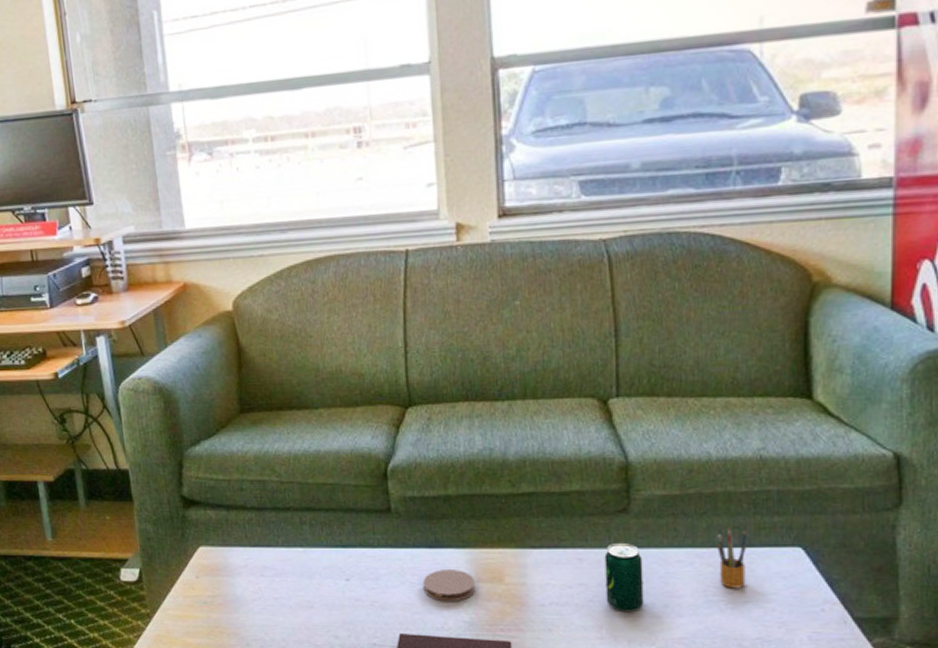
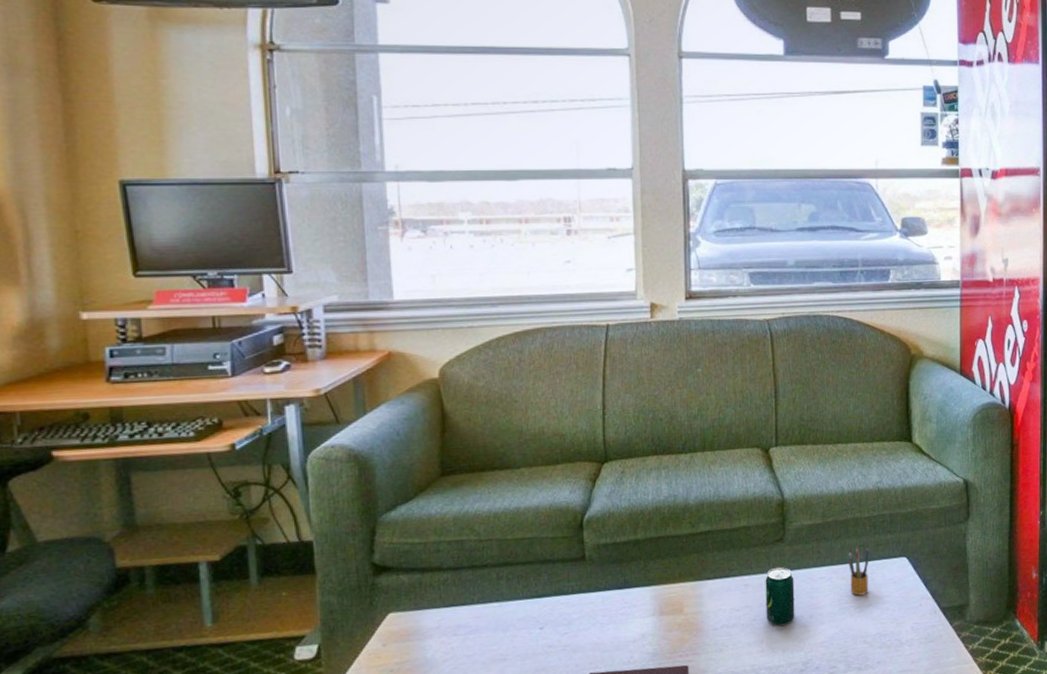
coaster: present [422,570,476,602] -> none [612,606,660,637]

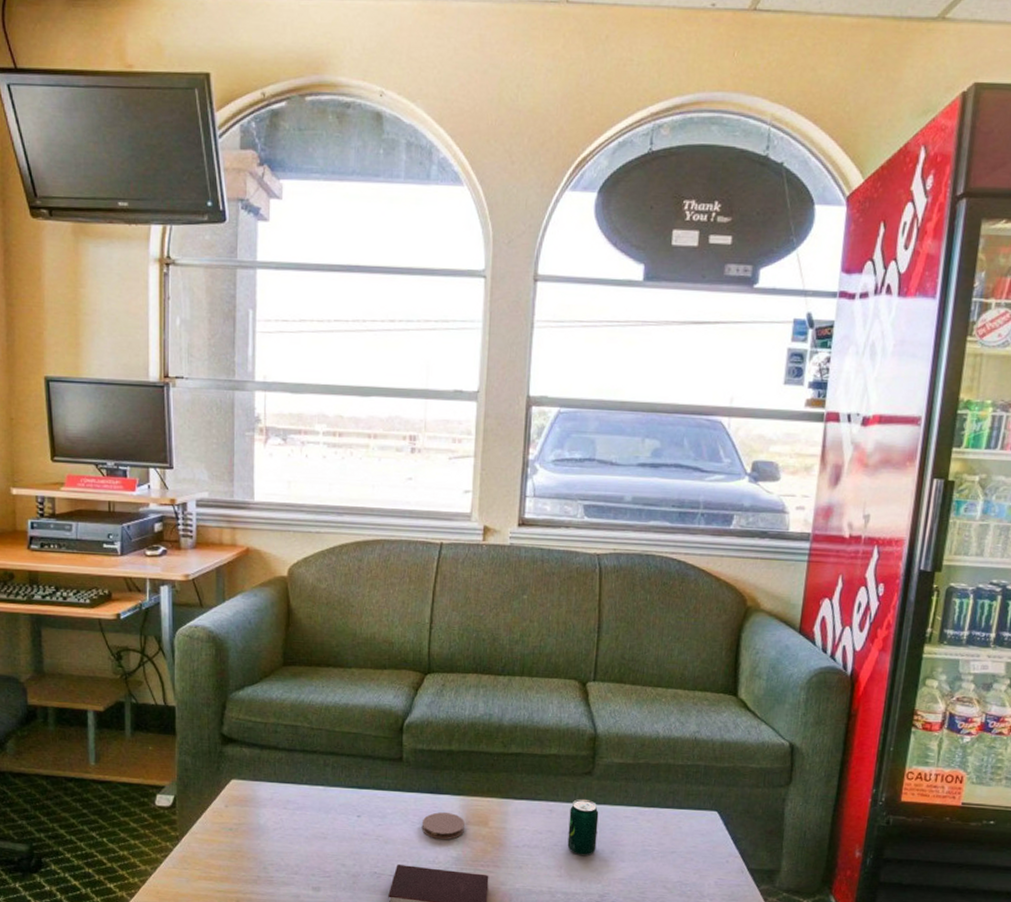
coaster: none [612,606,660,637] -> present [421,812,466,840]
pencil box: present [848,545,869,596] -> none [655,791,679,841]

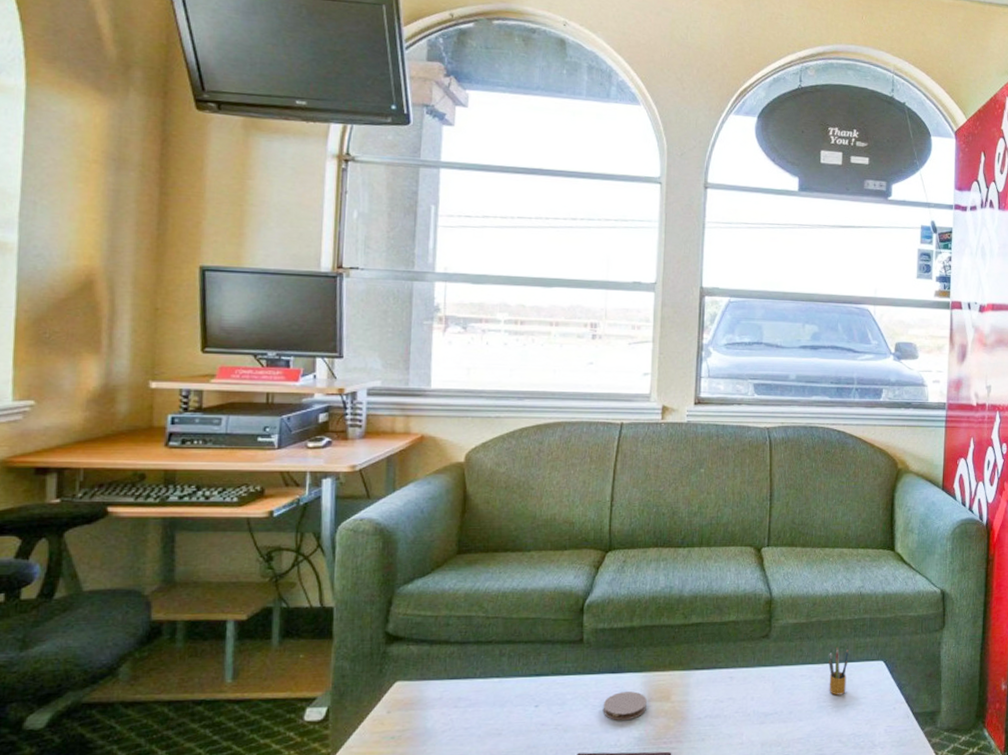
beverage can: present [567,798,599,856] -> none [748,662,777,720]
pencil box: none [655,791,679,841] -> present [829,646,849,696]

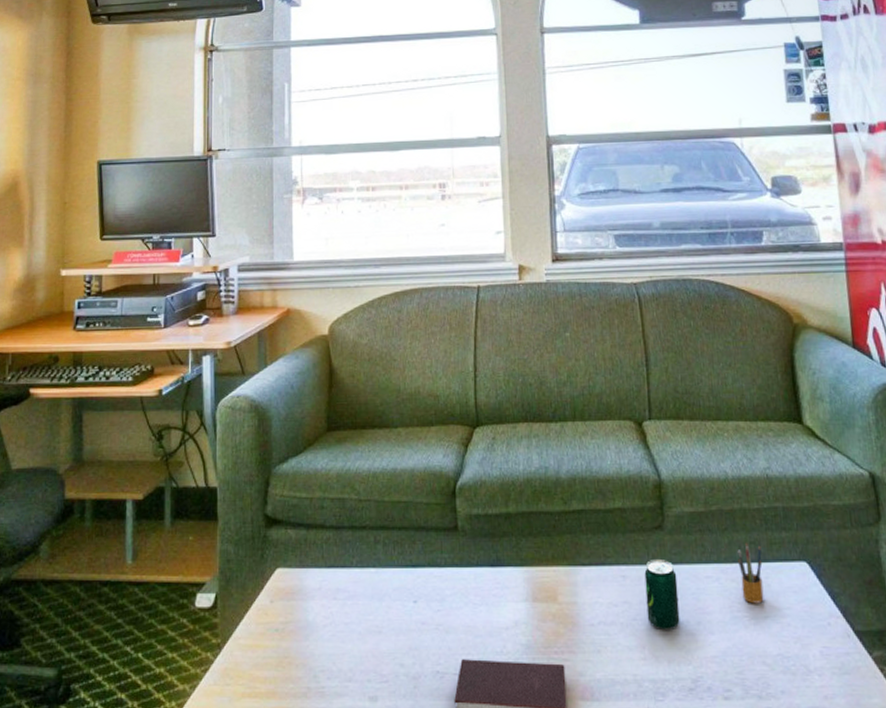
coaster: present [602,691,648,721] -> none [484,589,533,624]
beverage can: none [748,662,777,720] -> present [644,558,680,631]

